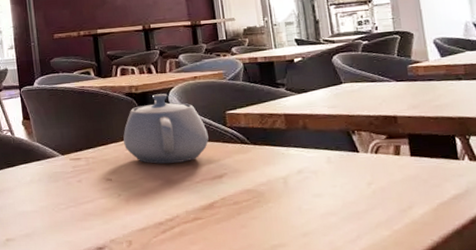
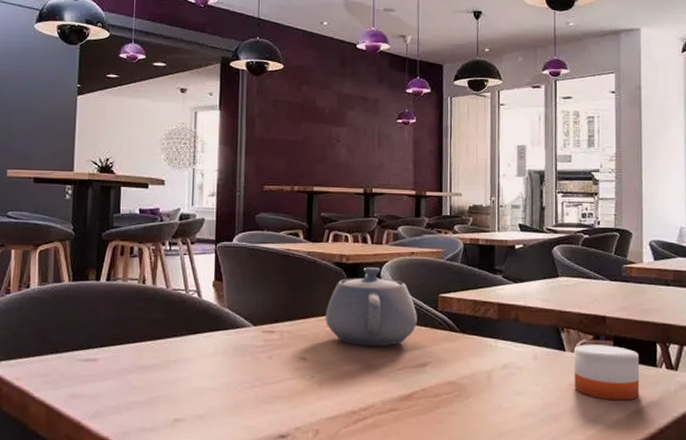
candle: none [368,136,444,195] -> present [574,337,640,401]

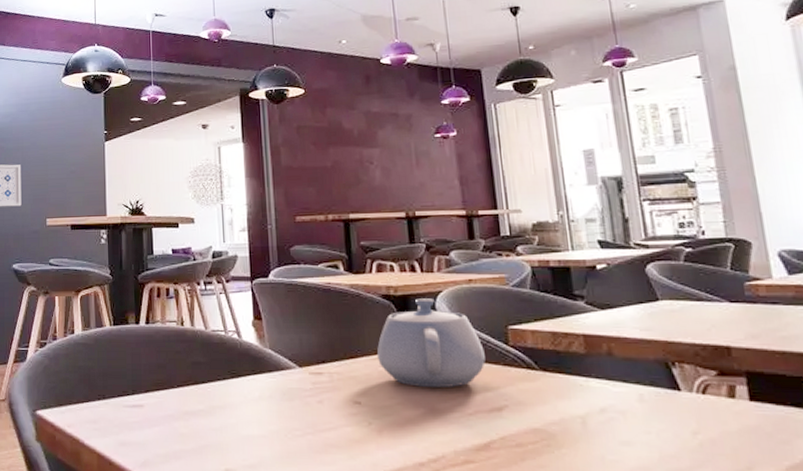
candle: present [574,337,640,401] -> none [693,372,795,453]

